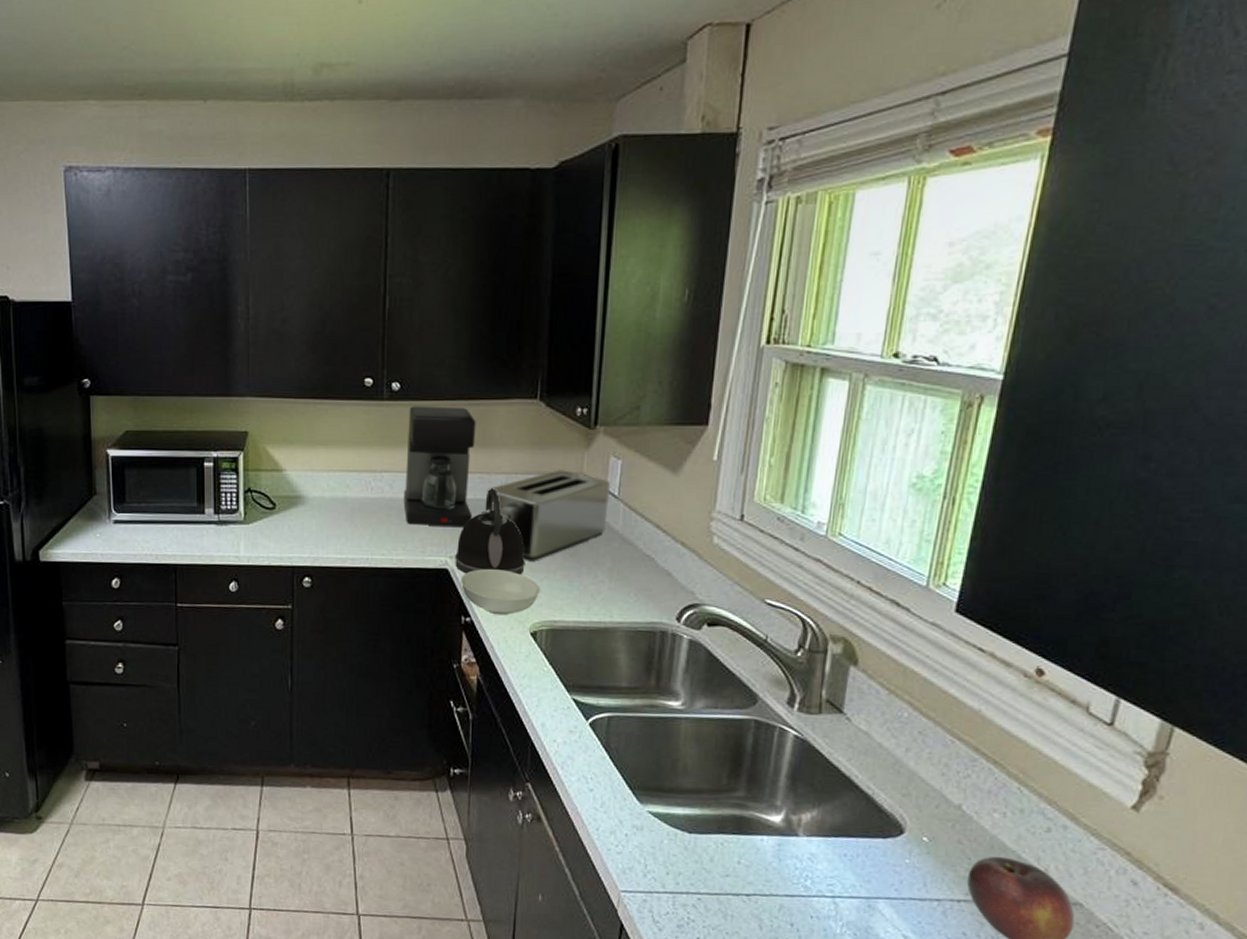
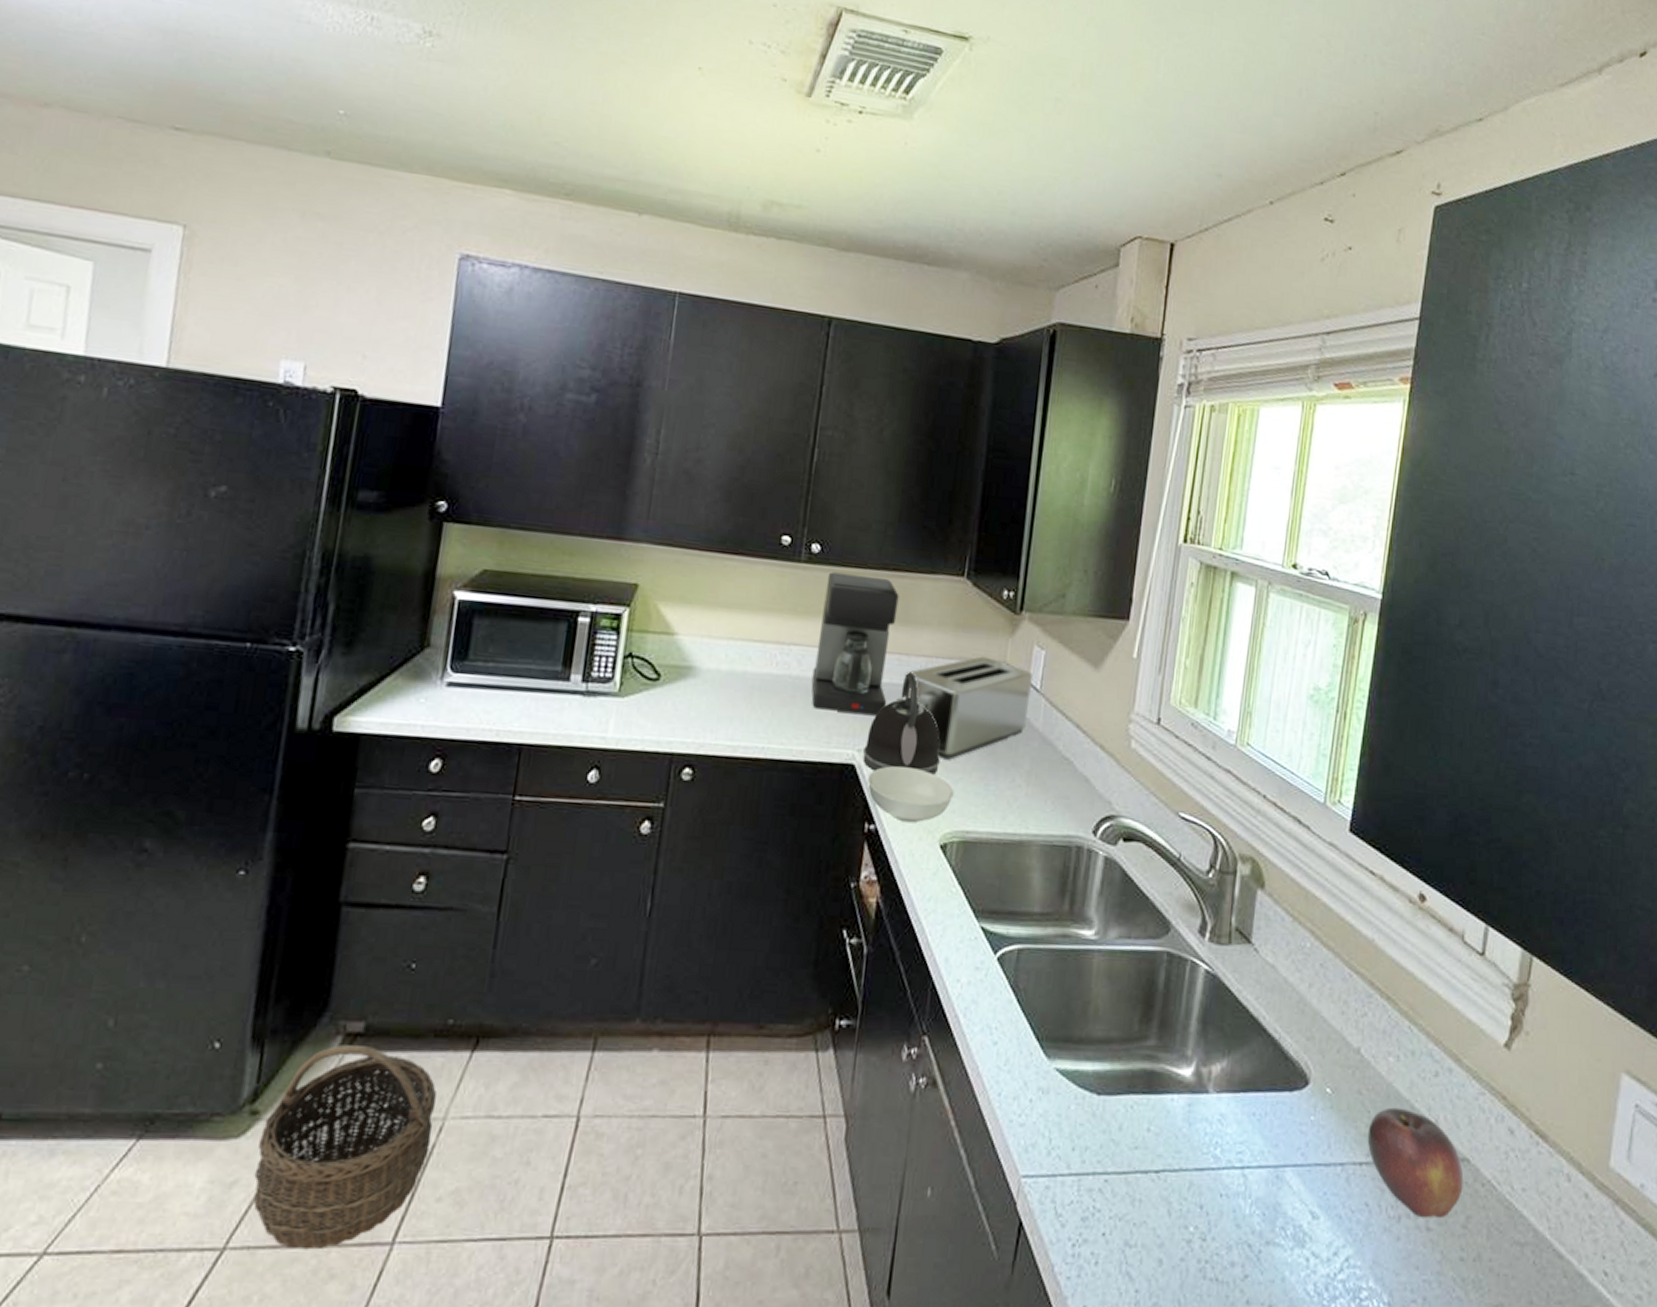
wicker basket: none [46,776,157,905] -> present [253,1044,437,1250]

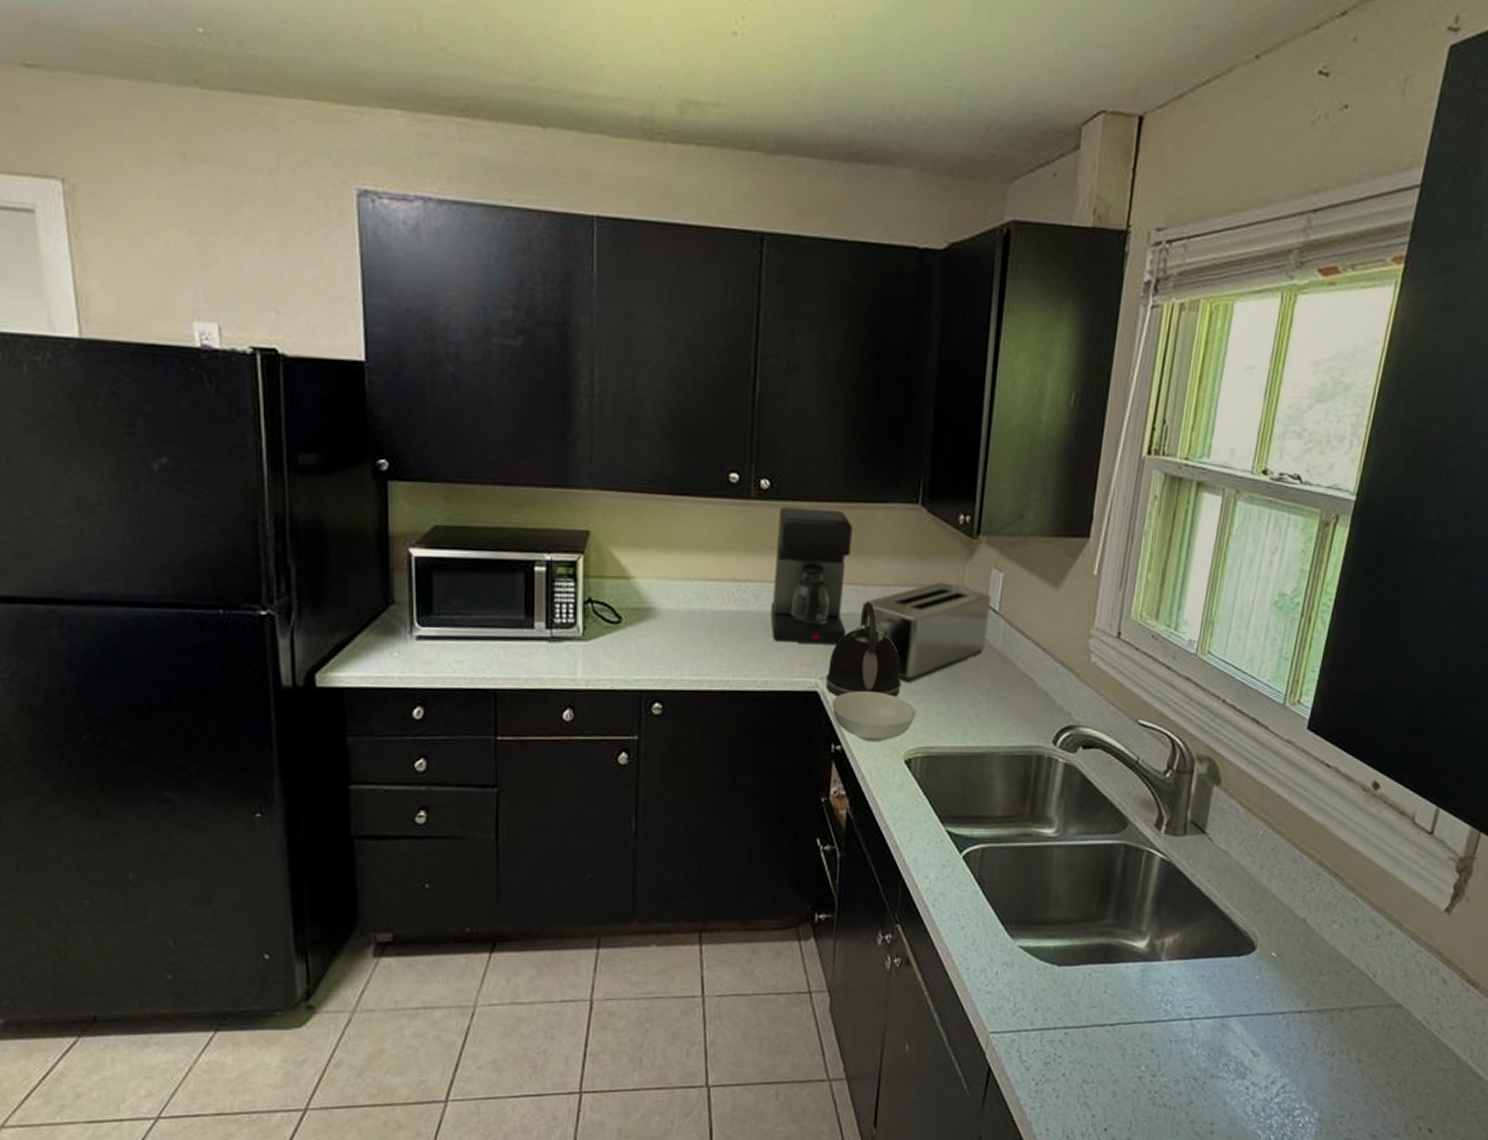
wicker basket: present [253,1044,437,1250] -> none [319,951,466,1108]
fruit: present [1367,1107,1464,1218] -> none [1307,966,1396,1053]

